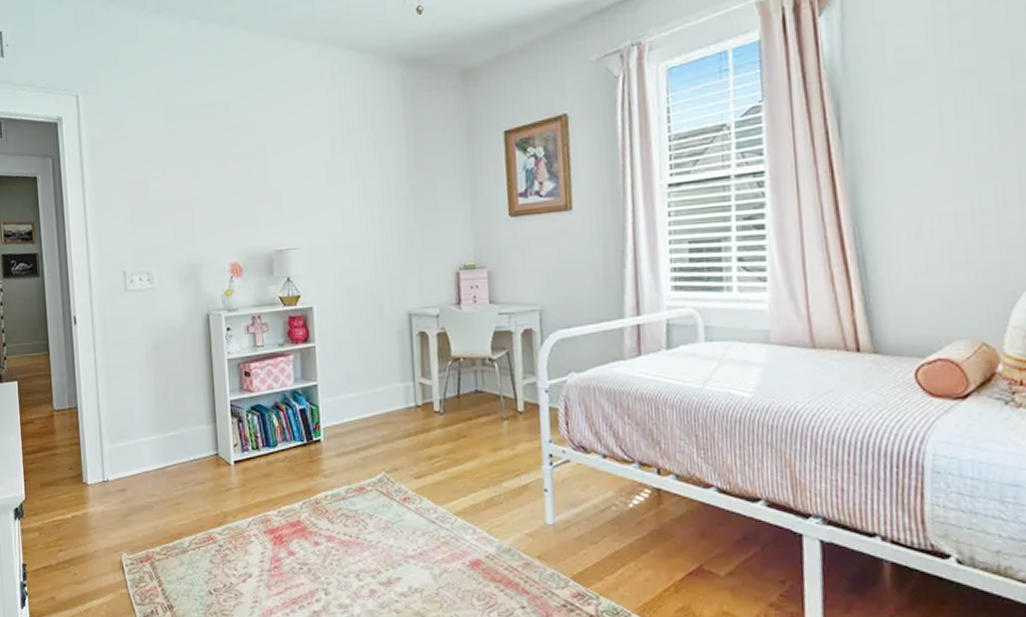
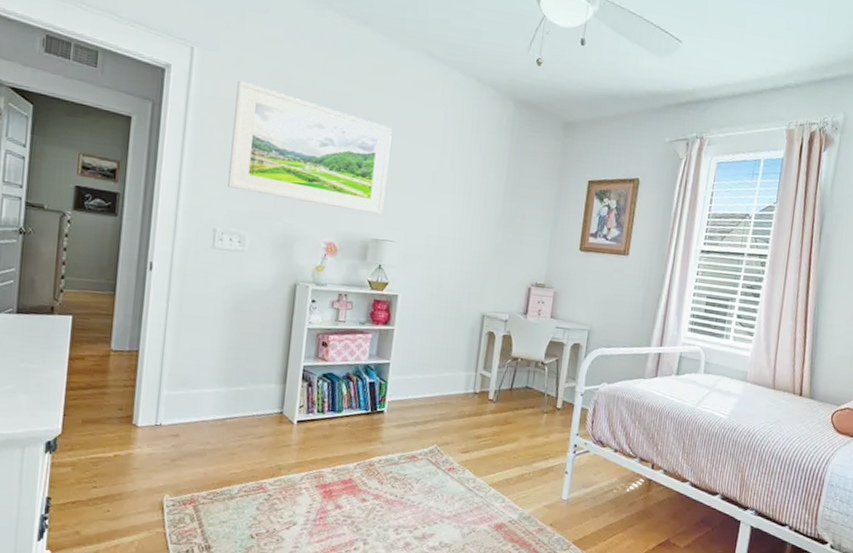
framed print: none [121,115,282,227] -> present [228,80,392,215]

